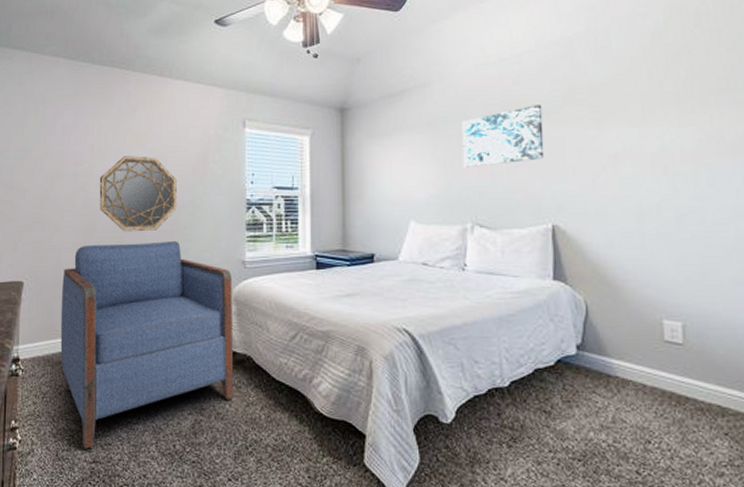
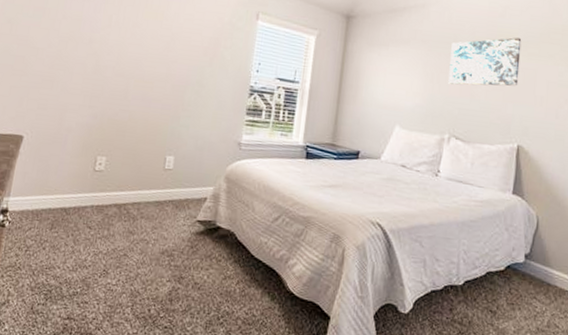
armchair: present [60,240,234,449] -> none [49,108,227,306]
home mirror: present [99,156,177,232] -> none [109,30,188,104]

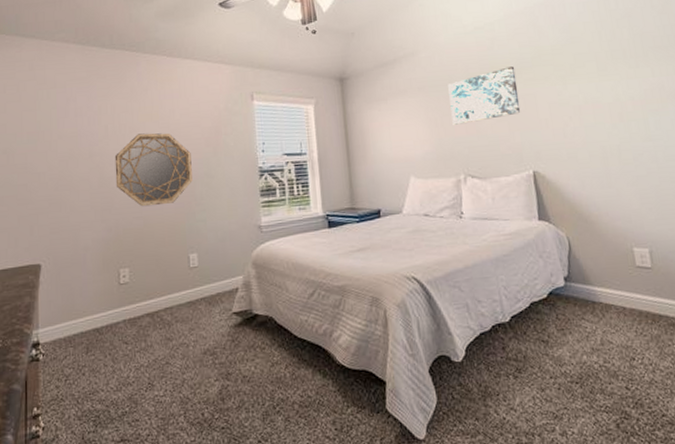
home mirror: none [109,30,188,104] -> present [114,133,192,207]

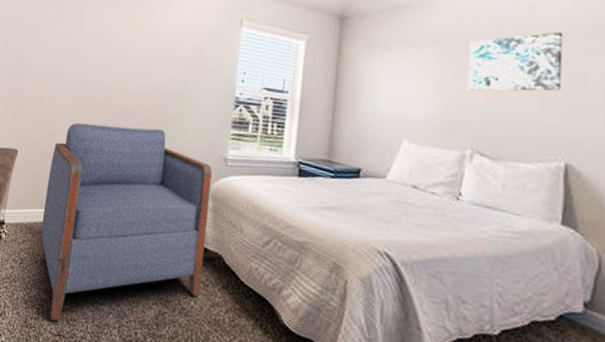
armchair: none [80,211,259,429] -> present [40,122,212,321]
home mirror: present [114,133,192,207] -> none [94,42,170,117]

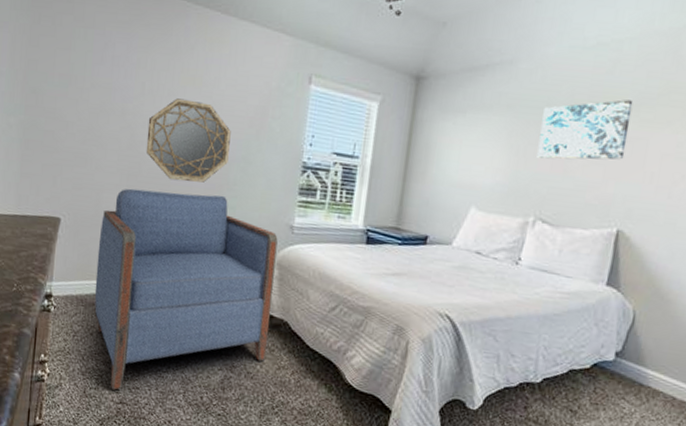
home mirror: none [94,42,170,117] -> present [145,98,231,183]

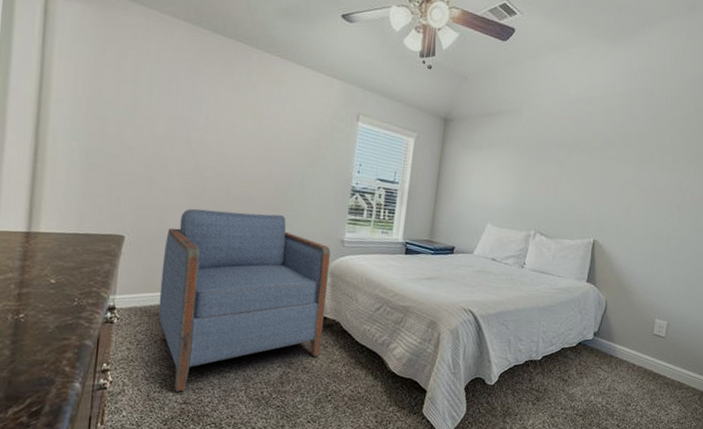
home mirror: present [145,98,231,183] -> none [209,129,289,203]
wall art: present [537,99,633,160] -> none [536,142,603,187]

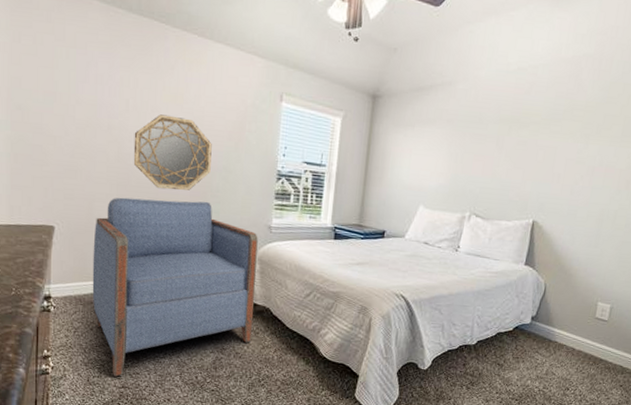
home mirror: none [209,129,289,203] -> present [133,114,212,190]

